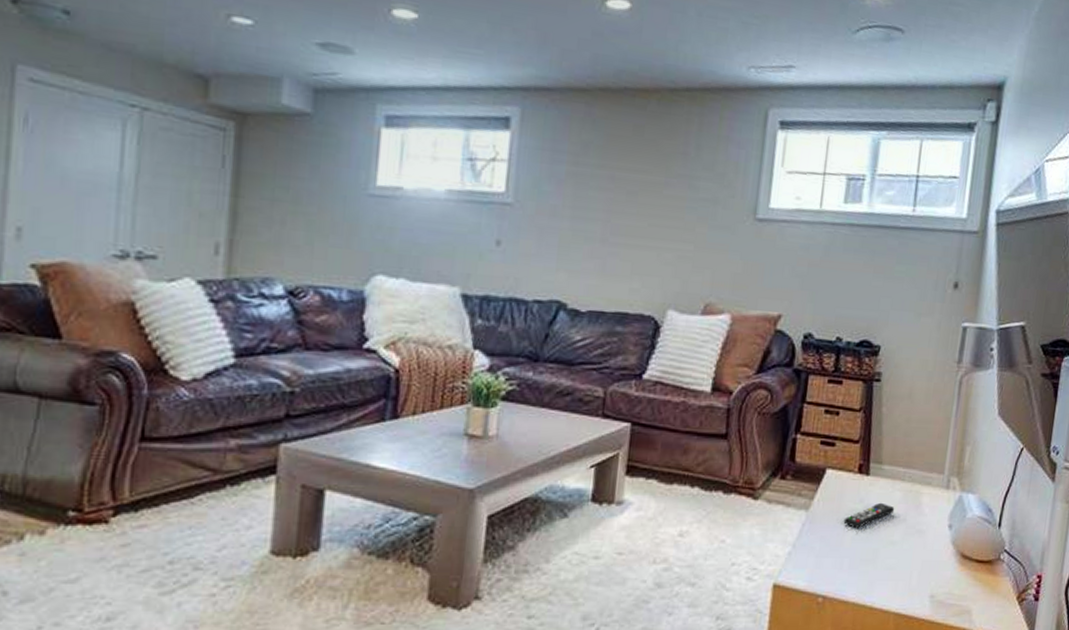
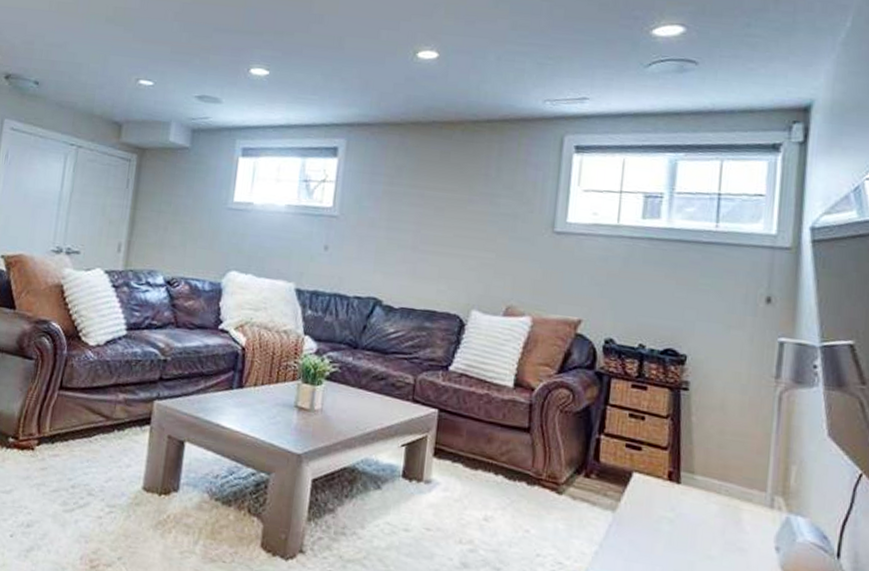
remote control: present [843,502,895,528] -> none [653,513,711,537]

